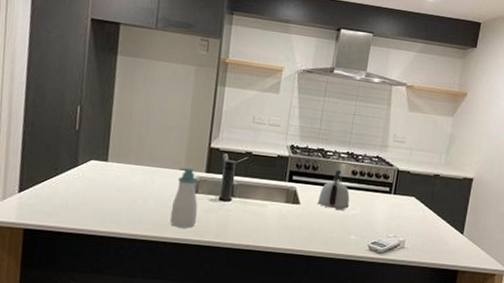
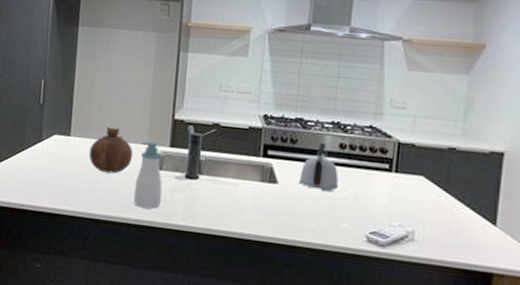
teapot: none [126,153,171,197] -> present [89,127,134,174]

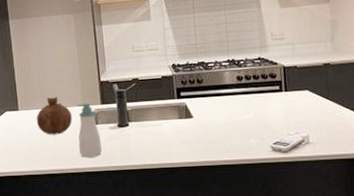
kettle: present [299,142,338,192] -> none [209,78,242,118]

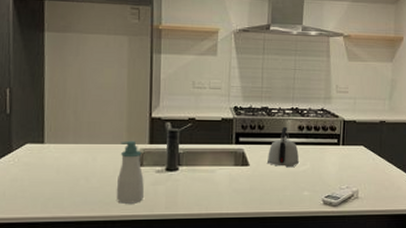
teapot: present [36,97,73,135] -> none [66,131,113,176]
kettle: none [209,78,242,118] -> present [268,126,299,168]

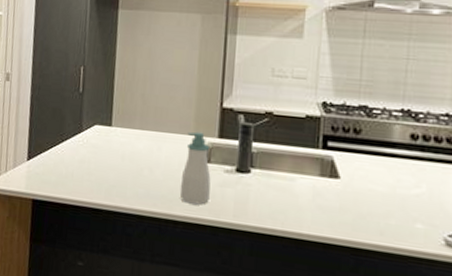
kettle: present [268,126,299,168] -> none [365,132,410,189]

